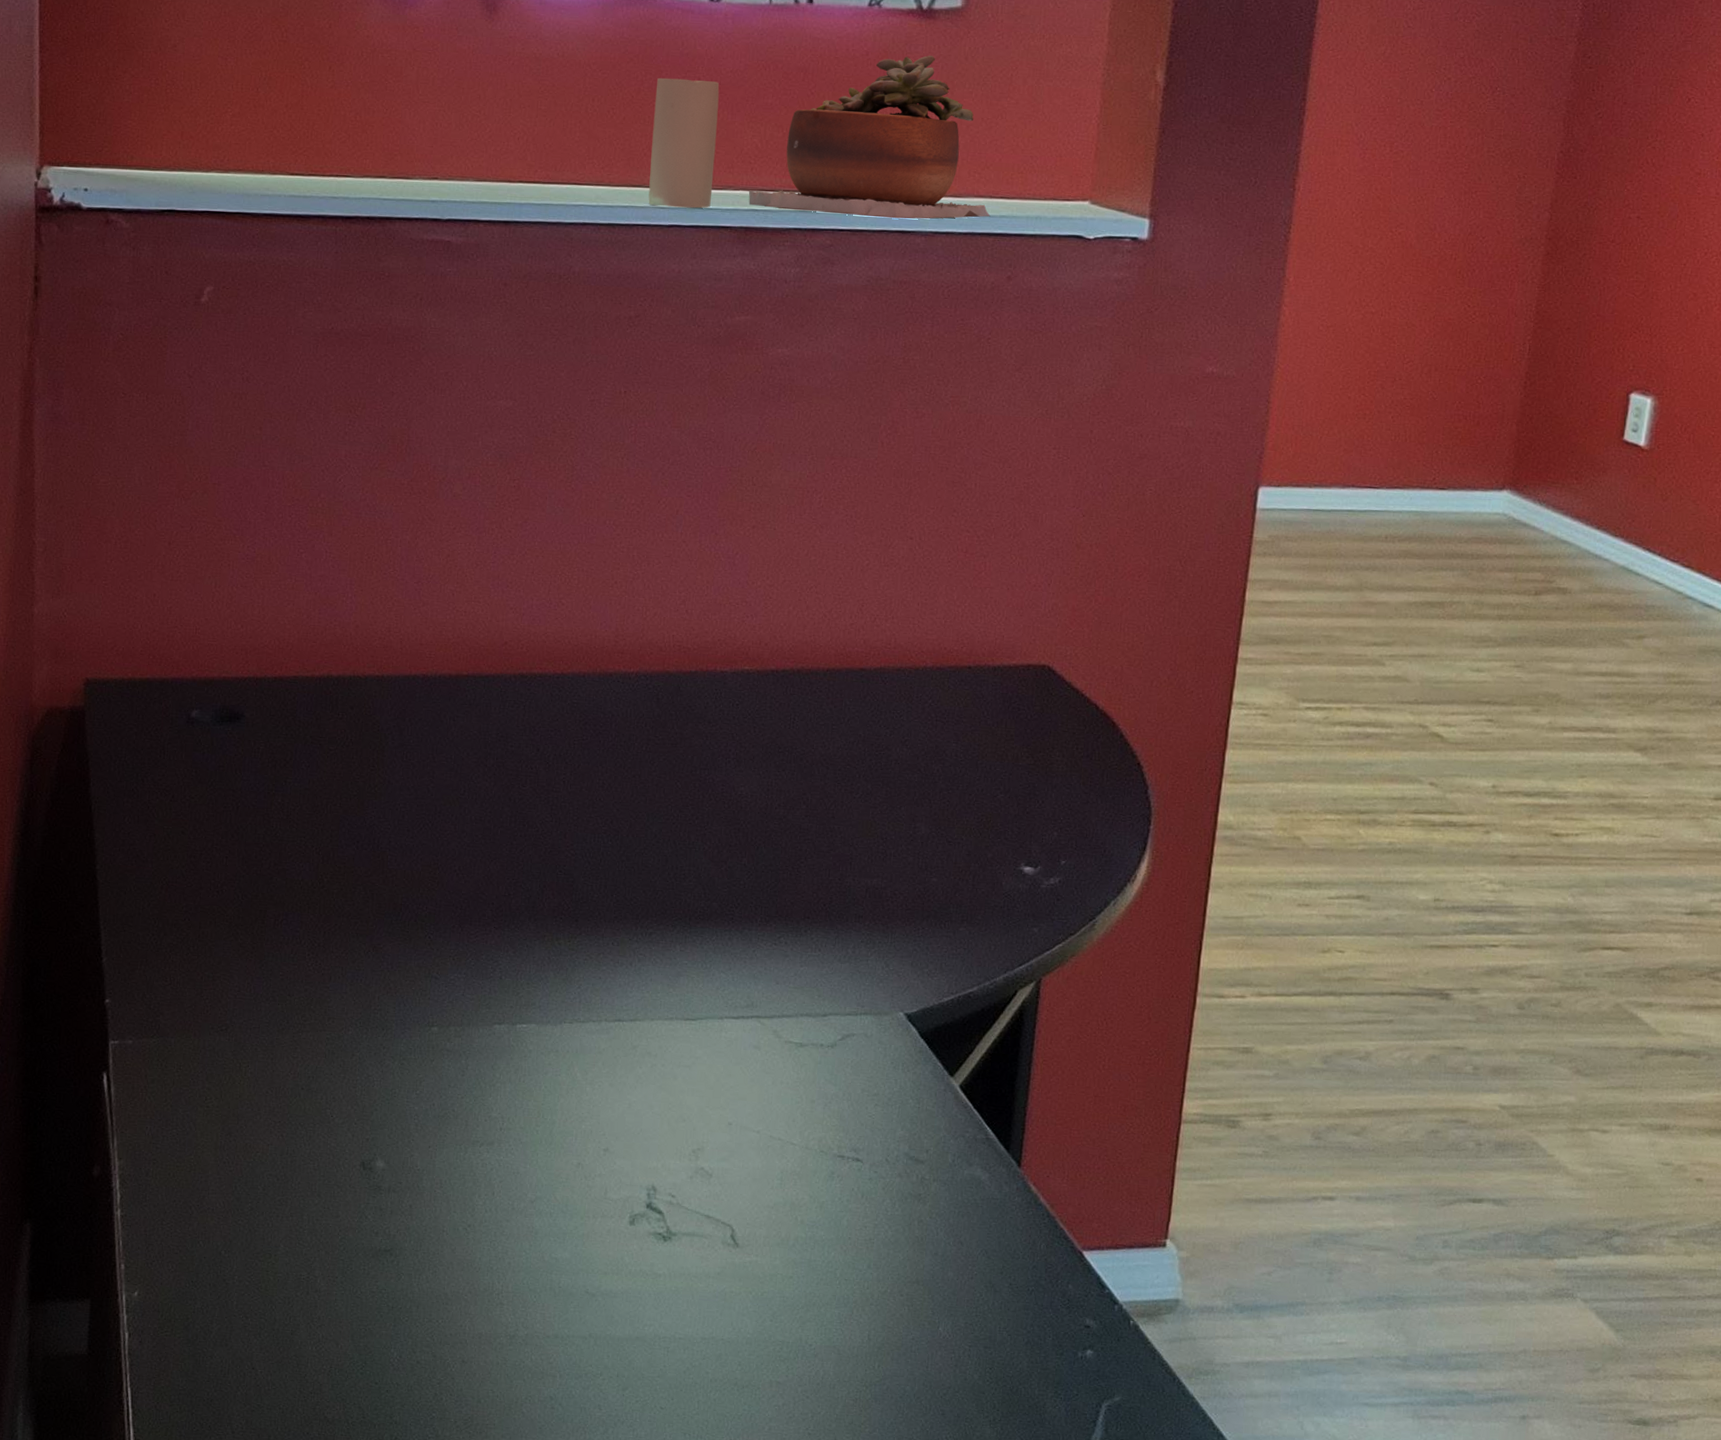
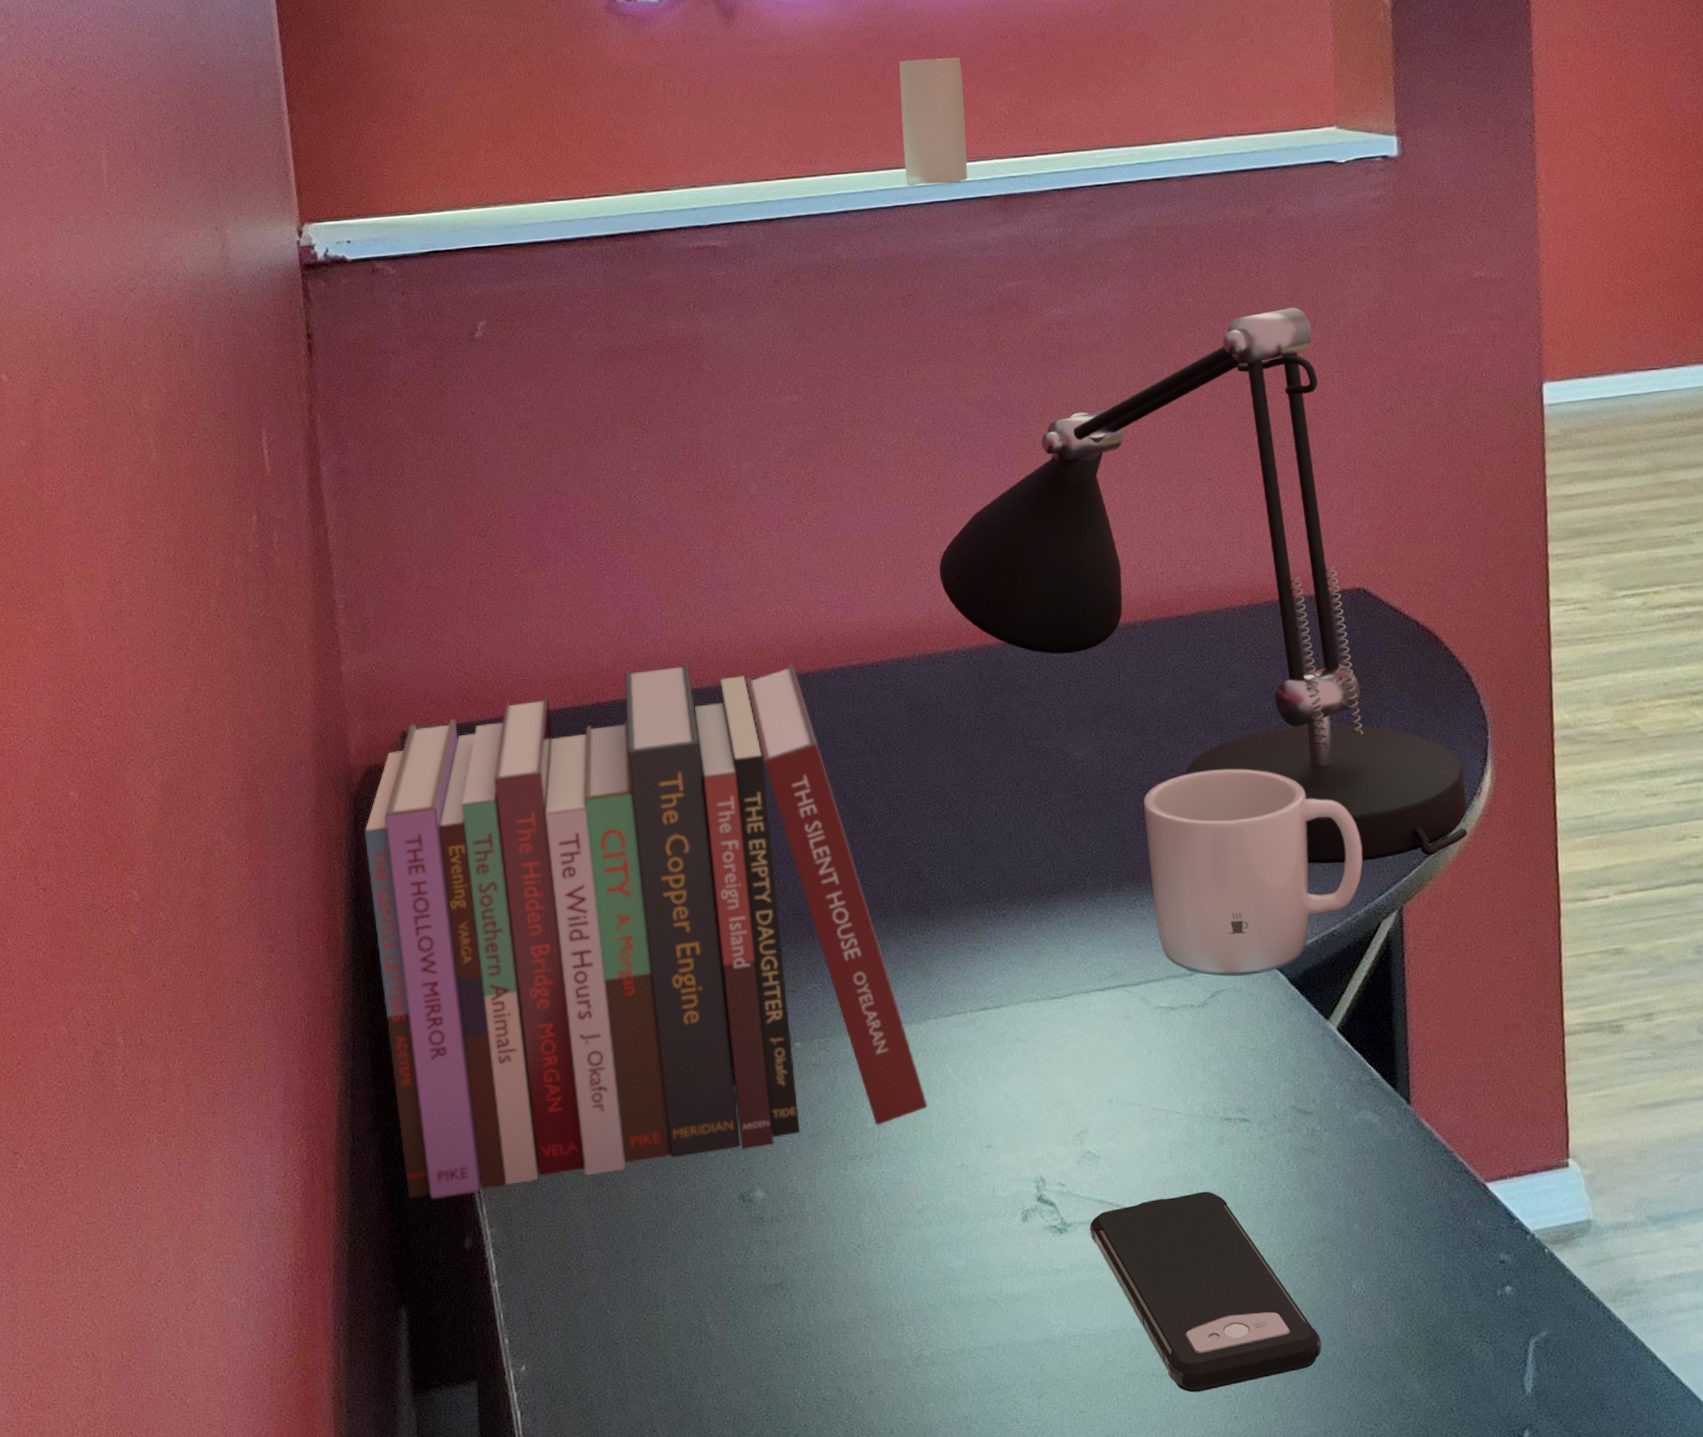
books: none [39,648,552,1127] -> present [364,663,927,1200]
desk lamp: none [630,378,1121,934] -> present [939,307,1468,864]
phone: none [693,1220,902,1406] -> present [1089,1191,1322,1393]
succulent plant: present [748,55,991,219] -> none [1003,6,1242,173]
mug: none [797,821,1010,1024] -> present [1143,768,1363,977]

